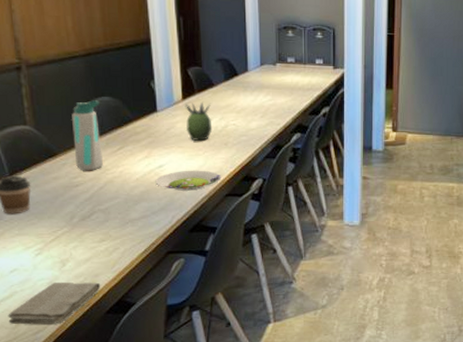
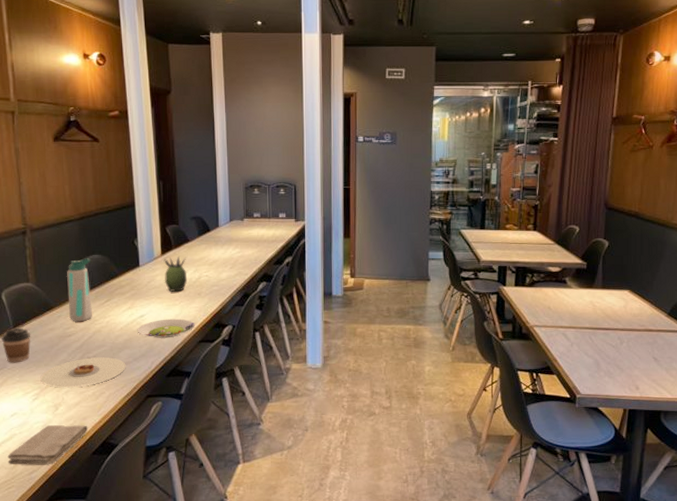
plate: none [43,210,143,243] -> present [40,357,126,388]

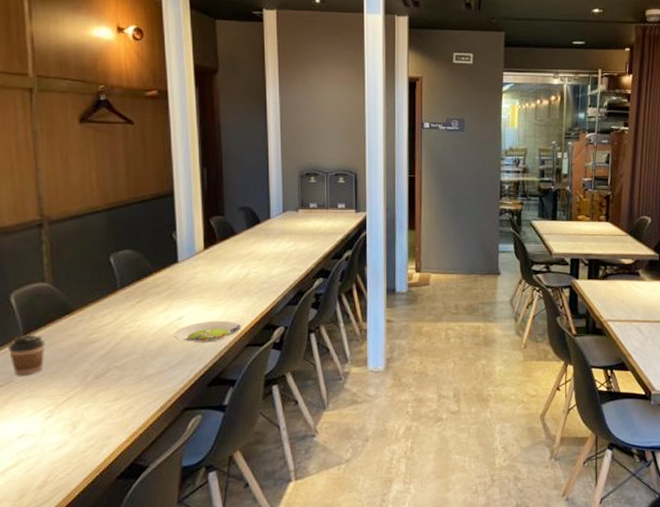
washcloth: present [7,424,88,465] -> none [11,445,113,496]
plate: present [40,357,126,388] -> none [55,366,160,403]
water bottle: present [67,258,93,322] -> none [91,254,122,327]
succulent plant: present [163,256,188,293] -> none [206,250,234,291]

